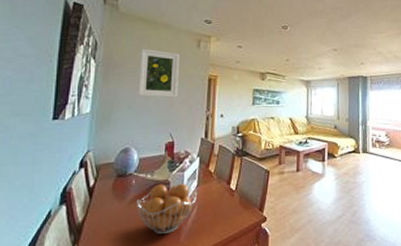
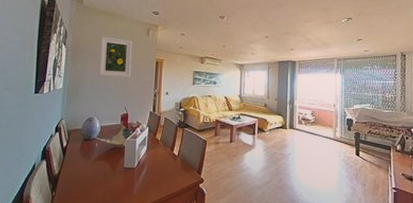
fruit basket: present [136,183,197,235] -> none [98,148,146,188]

